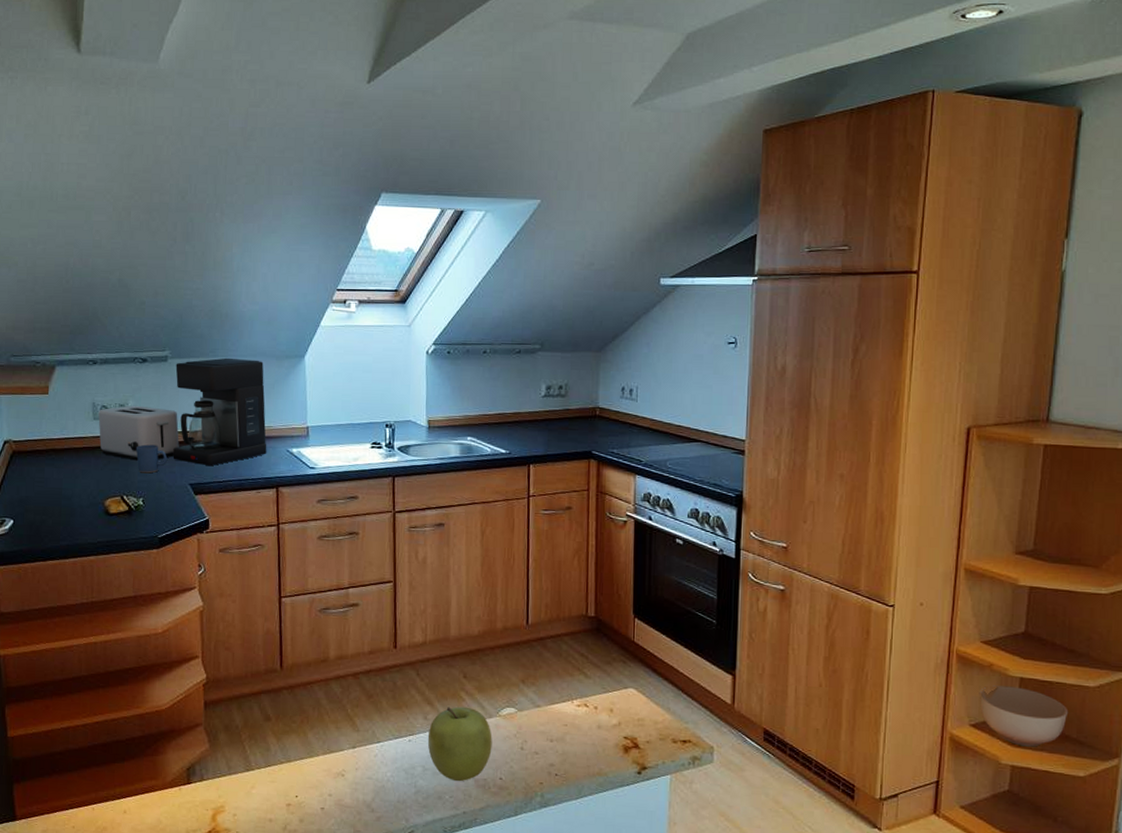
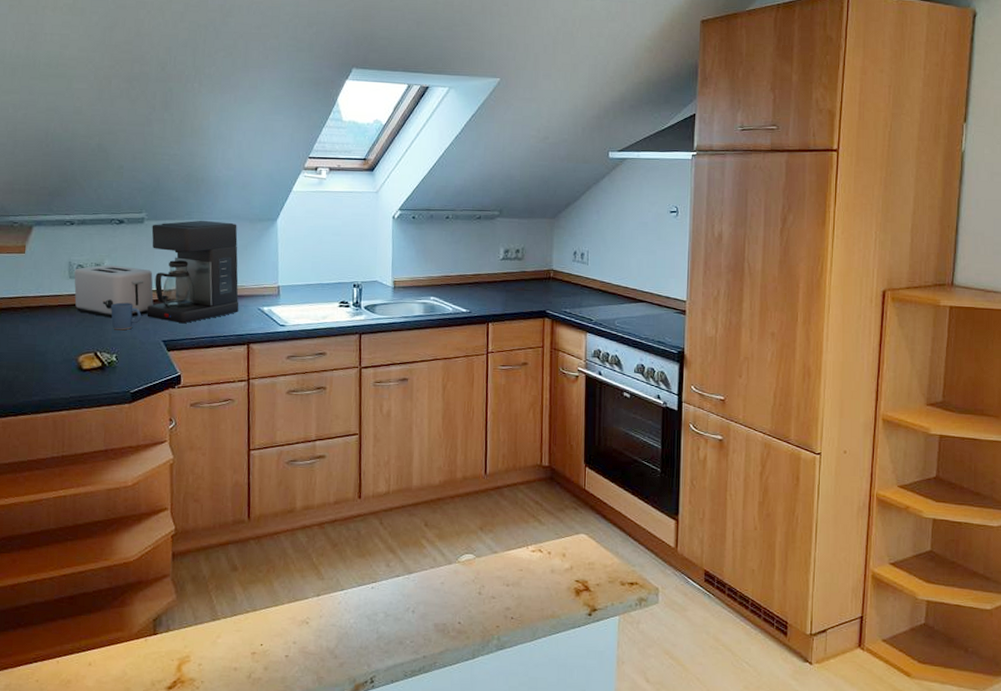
fruit: present [427,706,492,782] -> none [389,553,452,627]
bowl: present [979,685,1069,747] -> none [897,526,976,583]

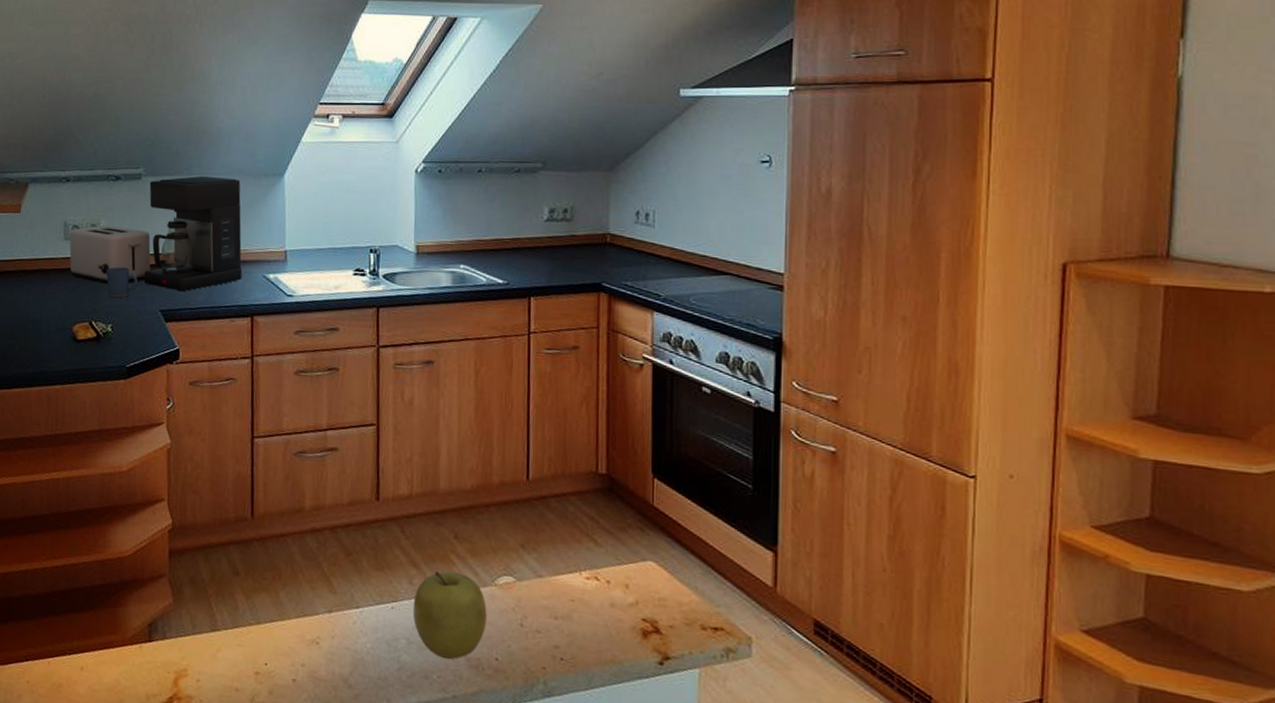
fruit: none [389,553,452,627] -> present [412,571,487,660]

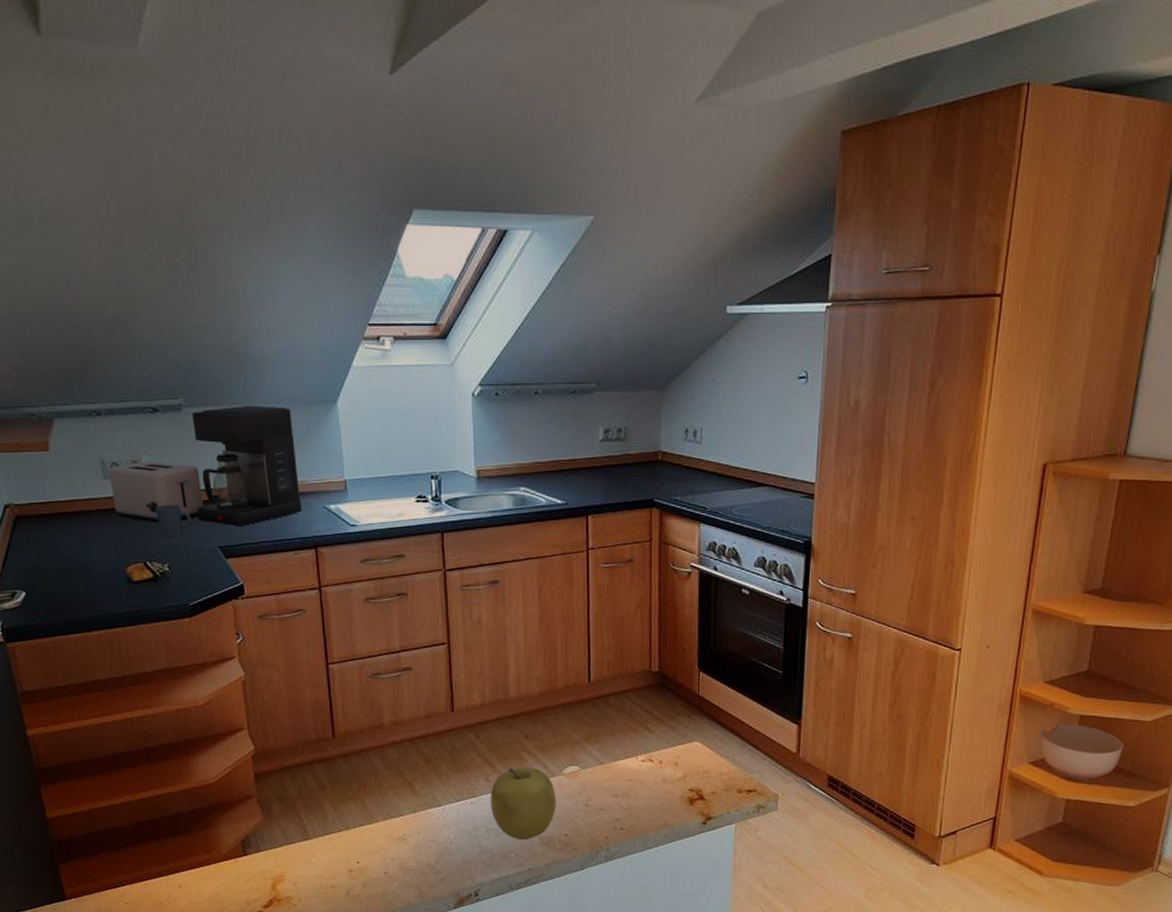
bowl: none [1091,582,1215,665] -> present [1039,724,1124,781]

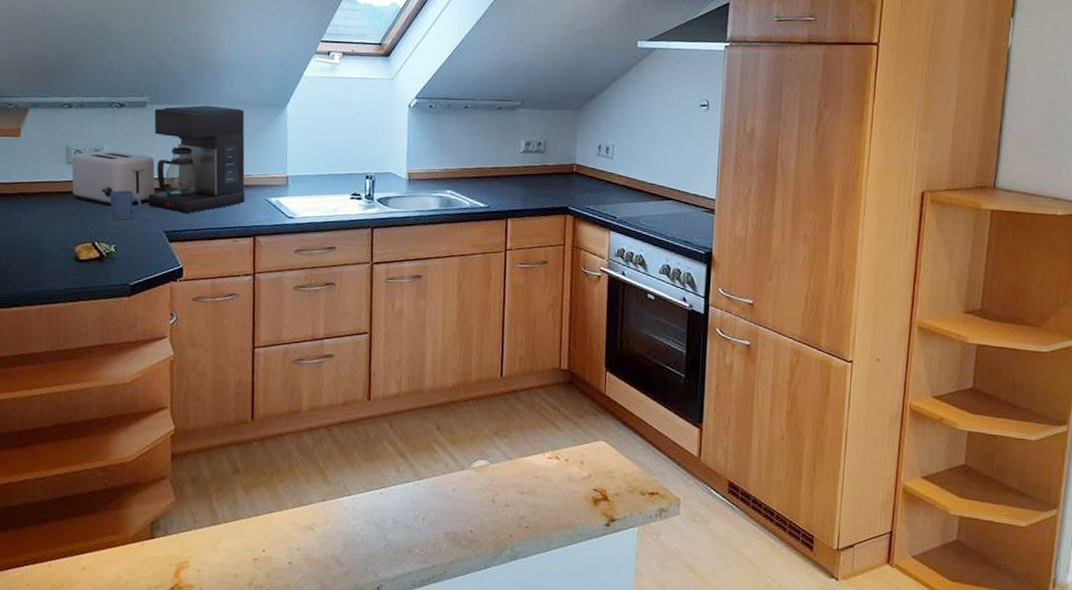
fruit: present [490,767,556,840] -> none [398,458,464,535]
bowl: present [1039,724,1124,781] -> none [930,439,1012,498]

